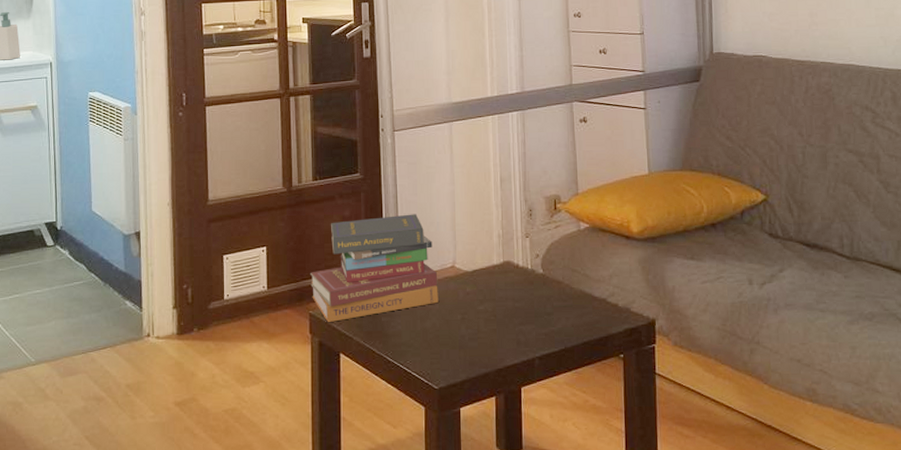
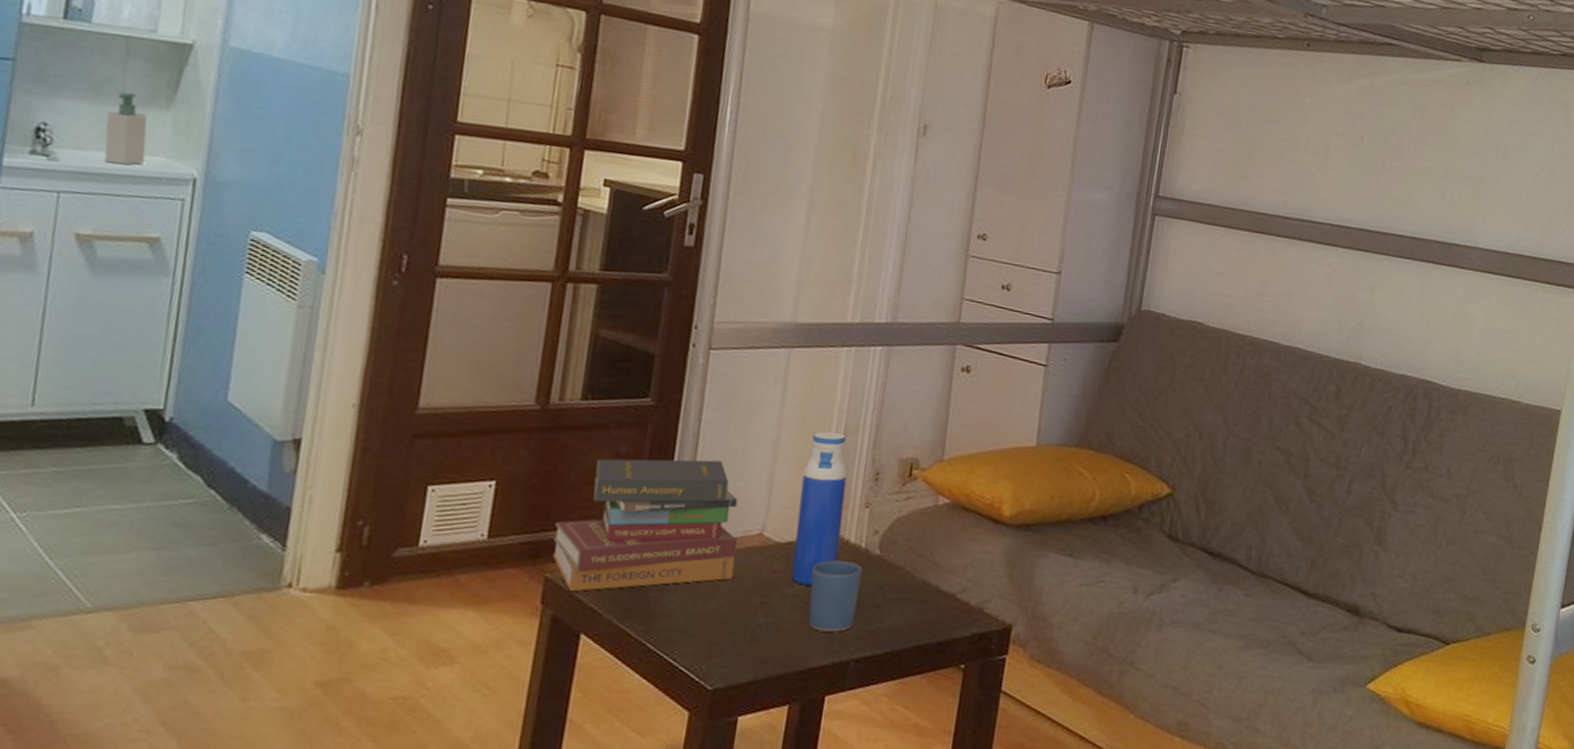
water bottle: none [475,182,512,303] -> present [790,431,848,586]
mug: none [494,281,533,337] -> present [808,560,863,632]

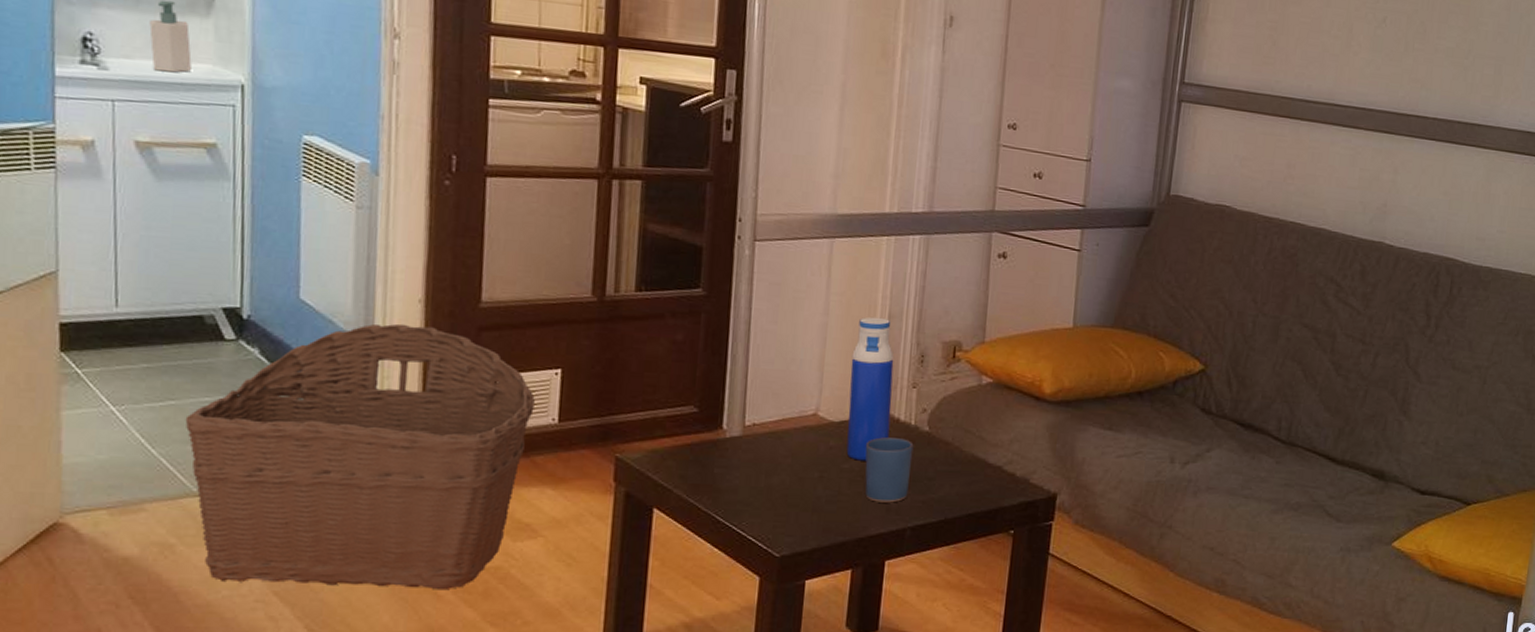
wicker basket: none [88,429,465,722] -> present [185,323,535,591]
books: present [552,458,739,592] -> none [620,345,795,471]

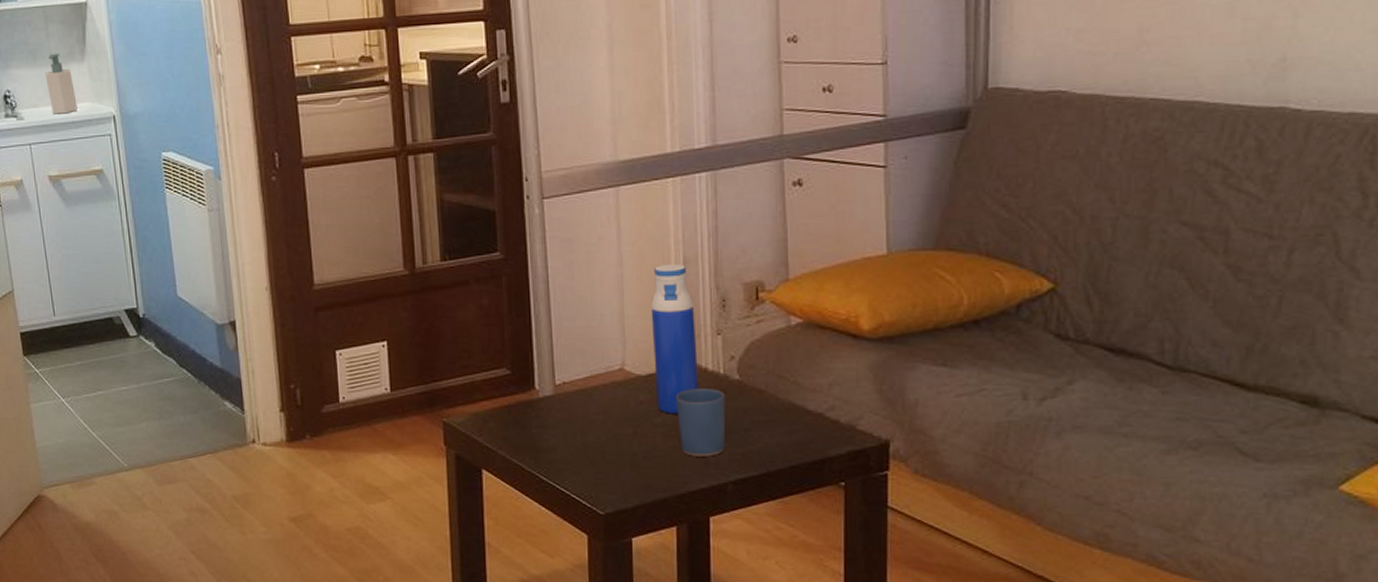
wicker basket: present [185,323,535,591] -> none [111,310,369,549]

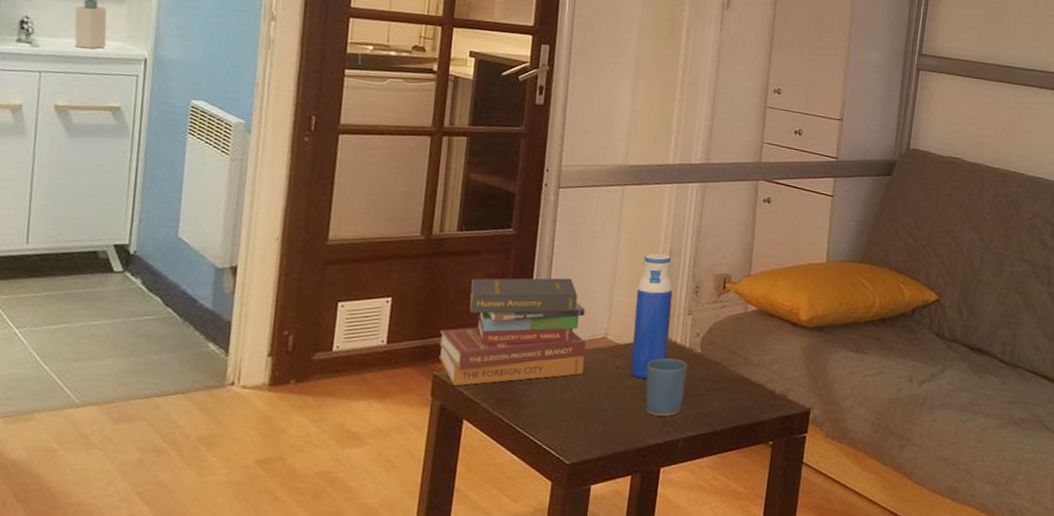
books: none [441,303,603,434] -> present [439,278,587,386]

